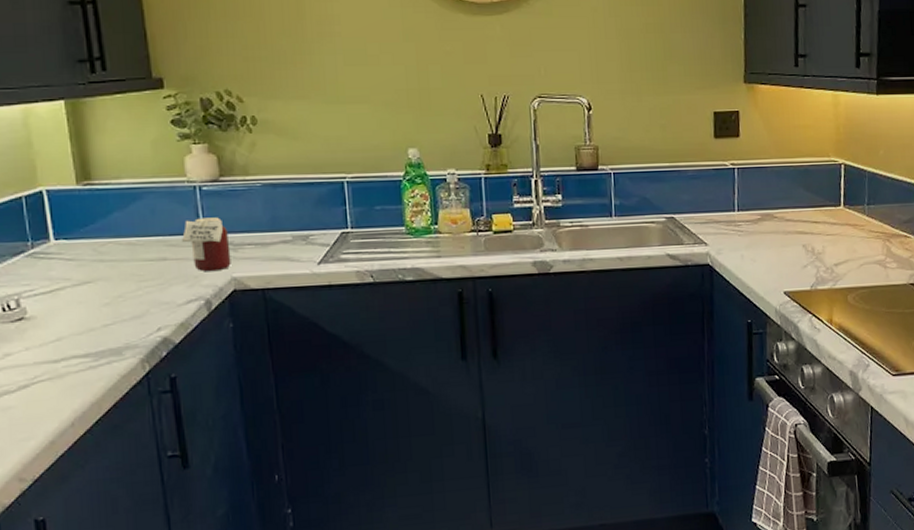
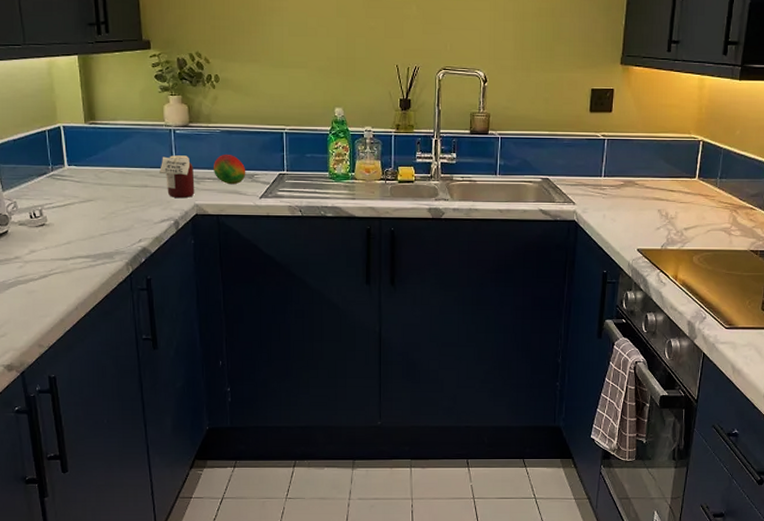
fruit: none [255,212,299,250] -> present [214,154,246,185]

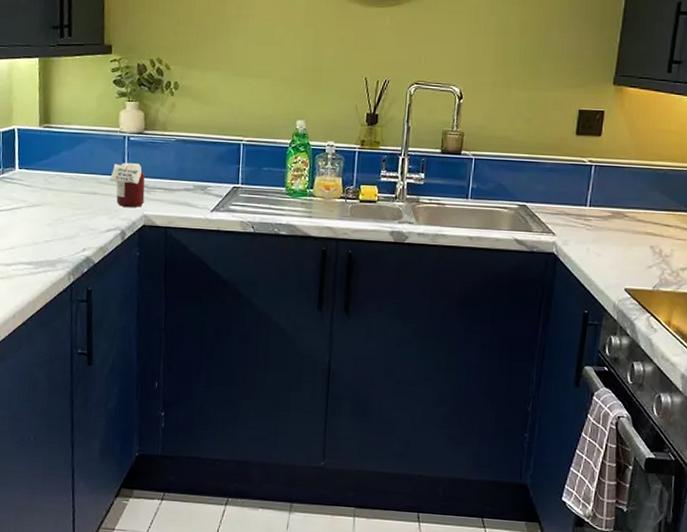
fruit: present [214,154,246,185] -> none [165,163,199,196]

